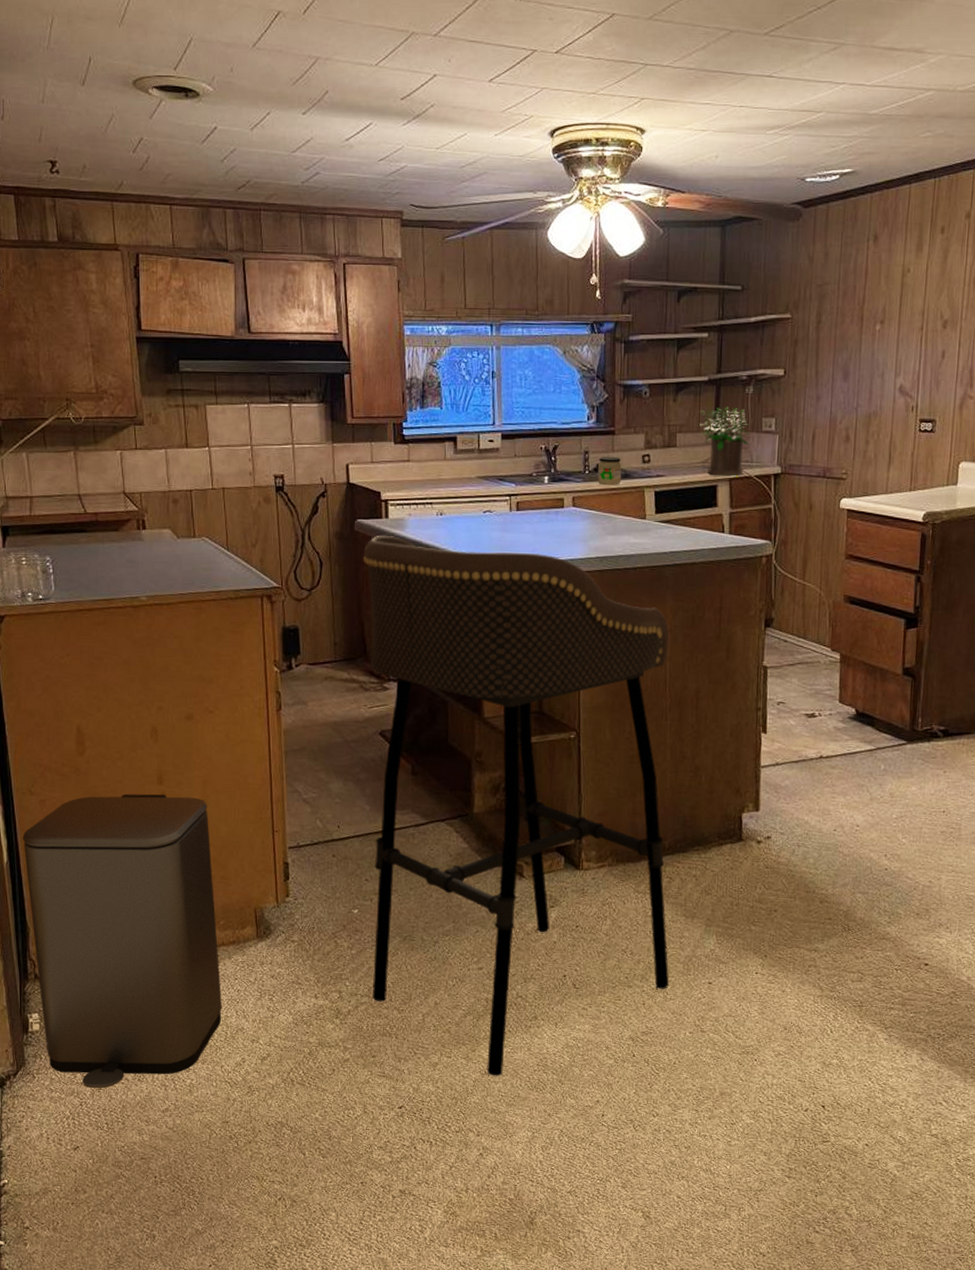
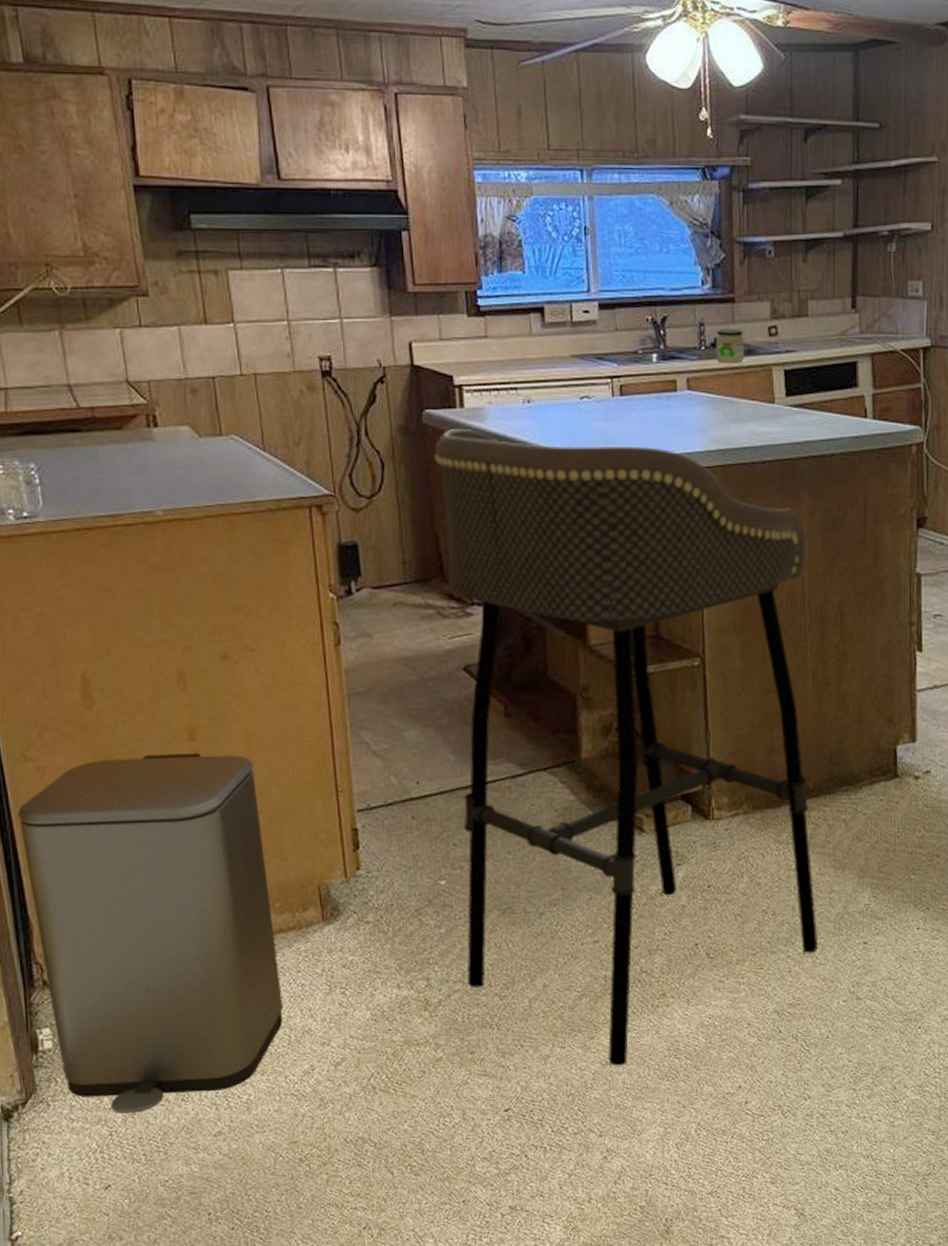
potted plant: present [700,407,750,477] -> none [835,268,893,351]

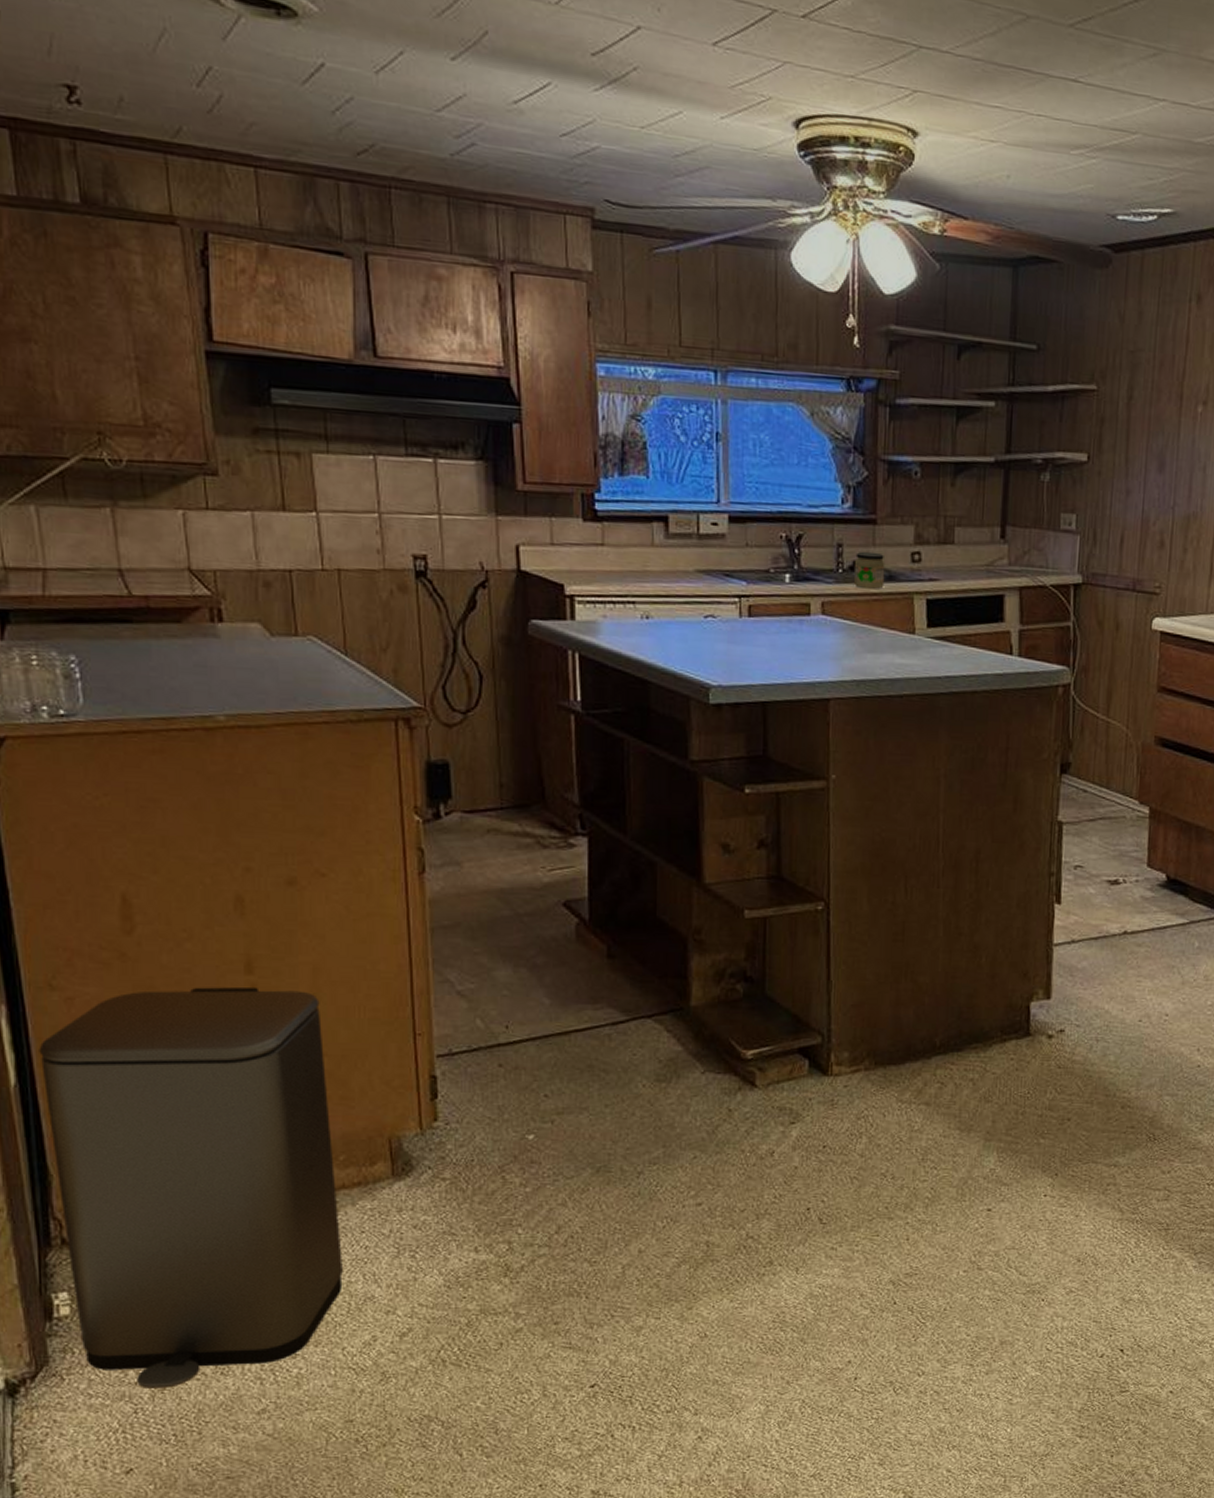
bar stool: present [434,429,819,1066] -> none [540,643,944,1339]

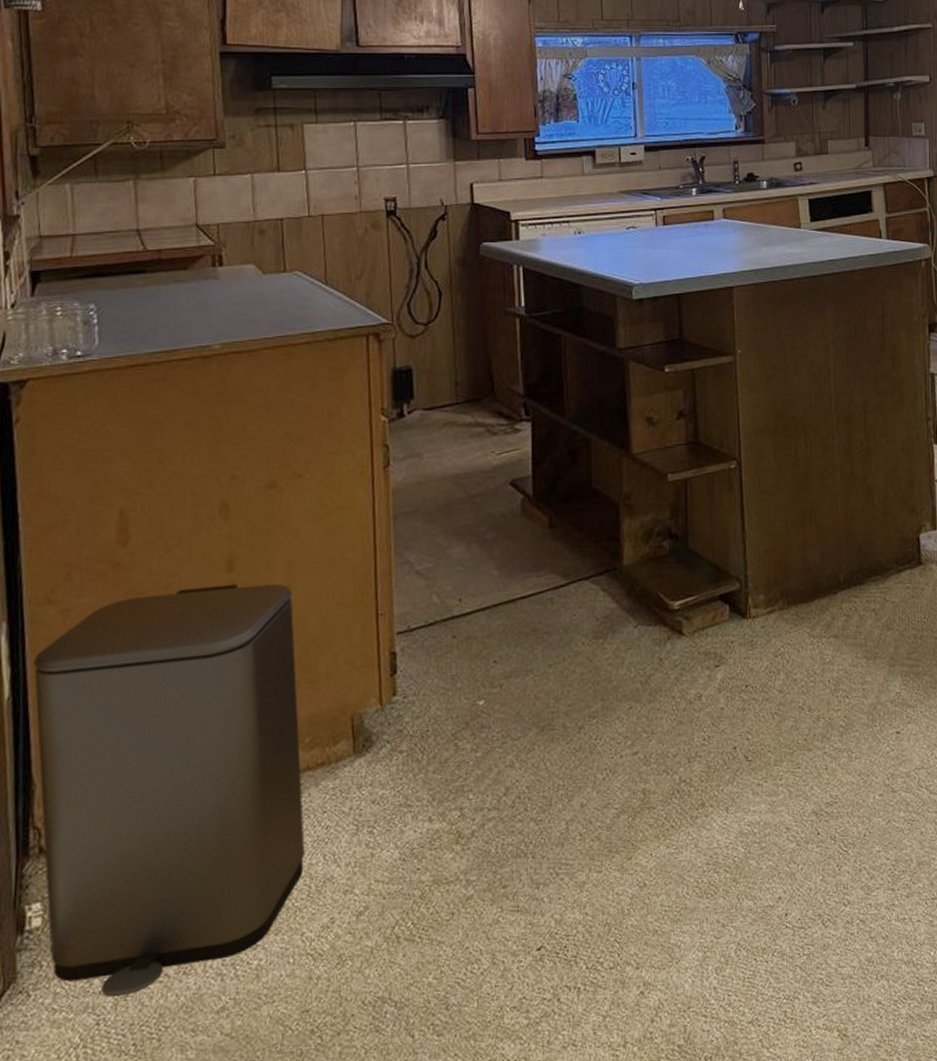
jar: present [854,551,885,589] -> none [748,165,774,195]

